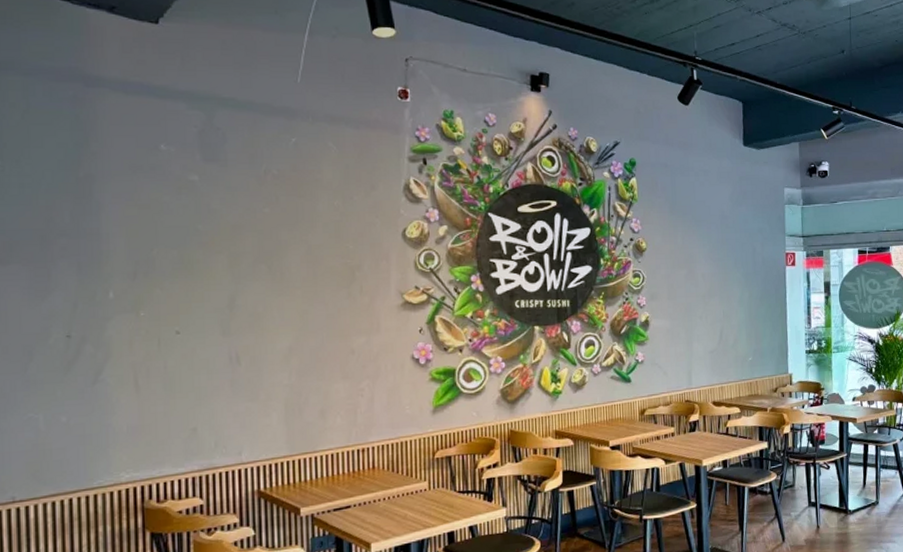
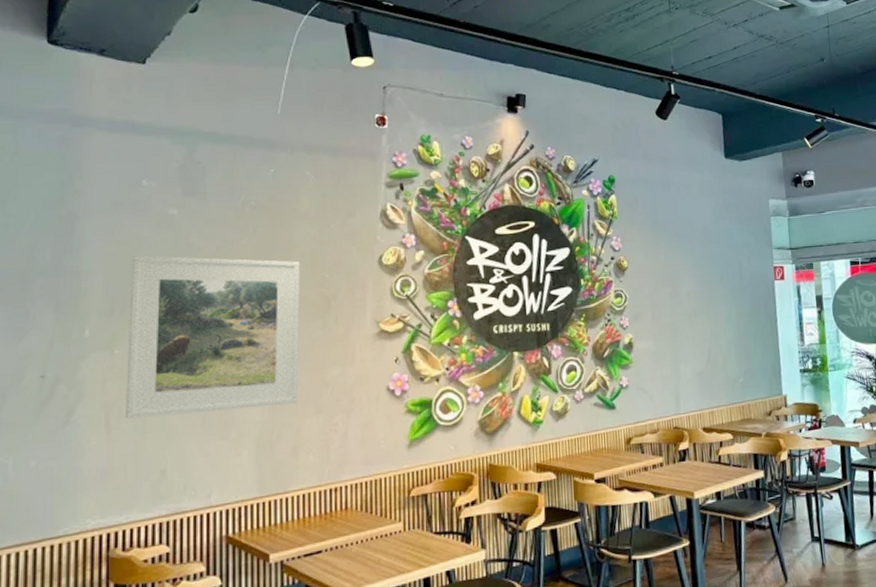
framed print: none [153,220,325,379] -> present [126,255,301,419]

